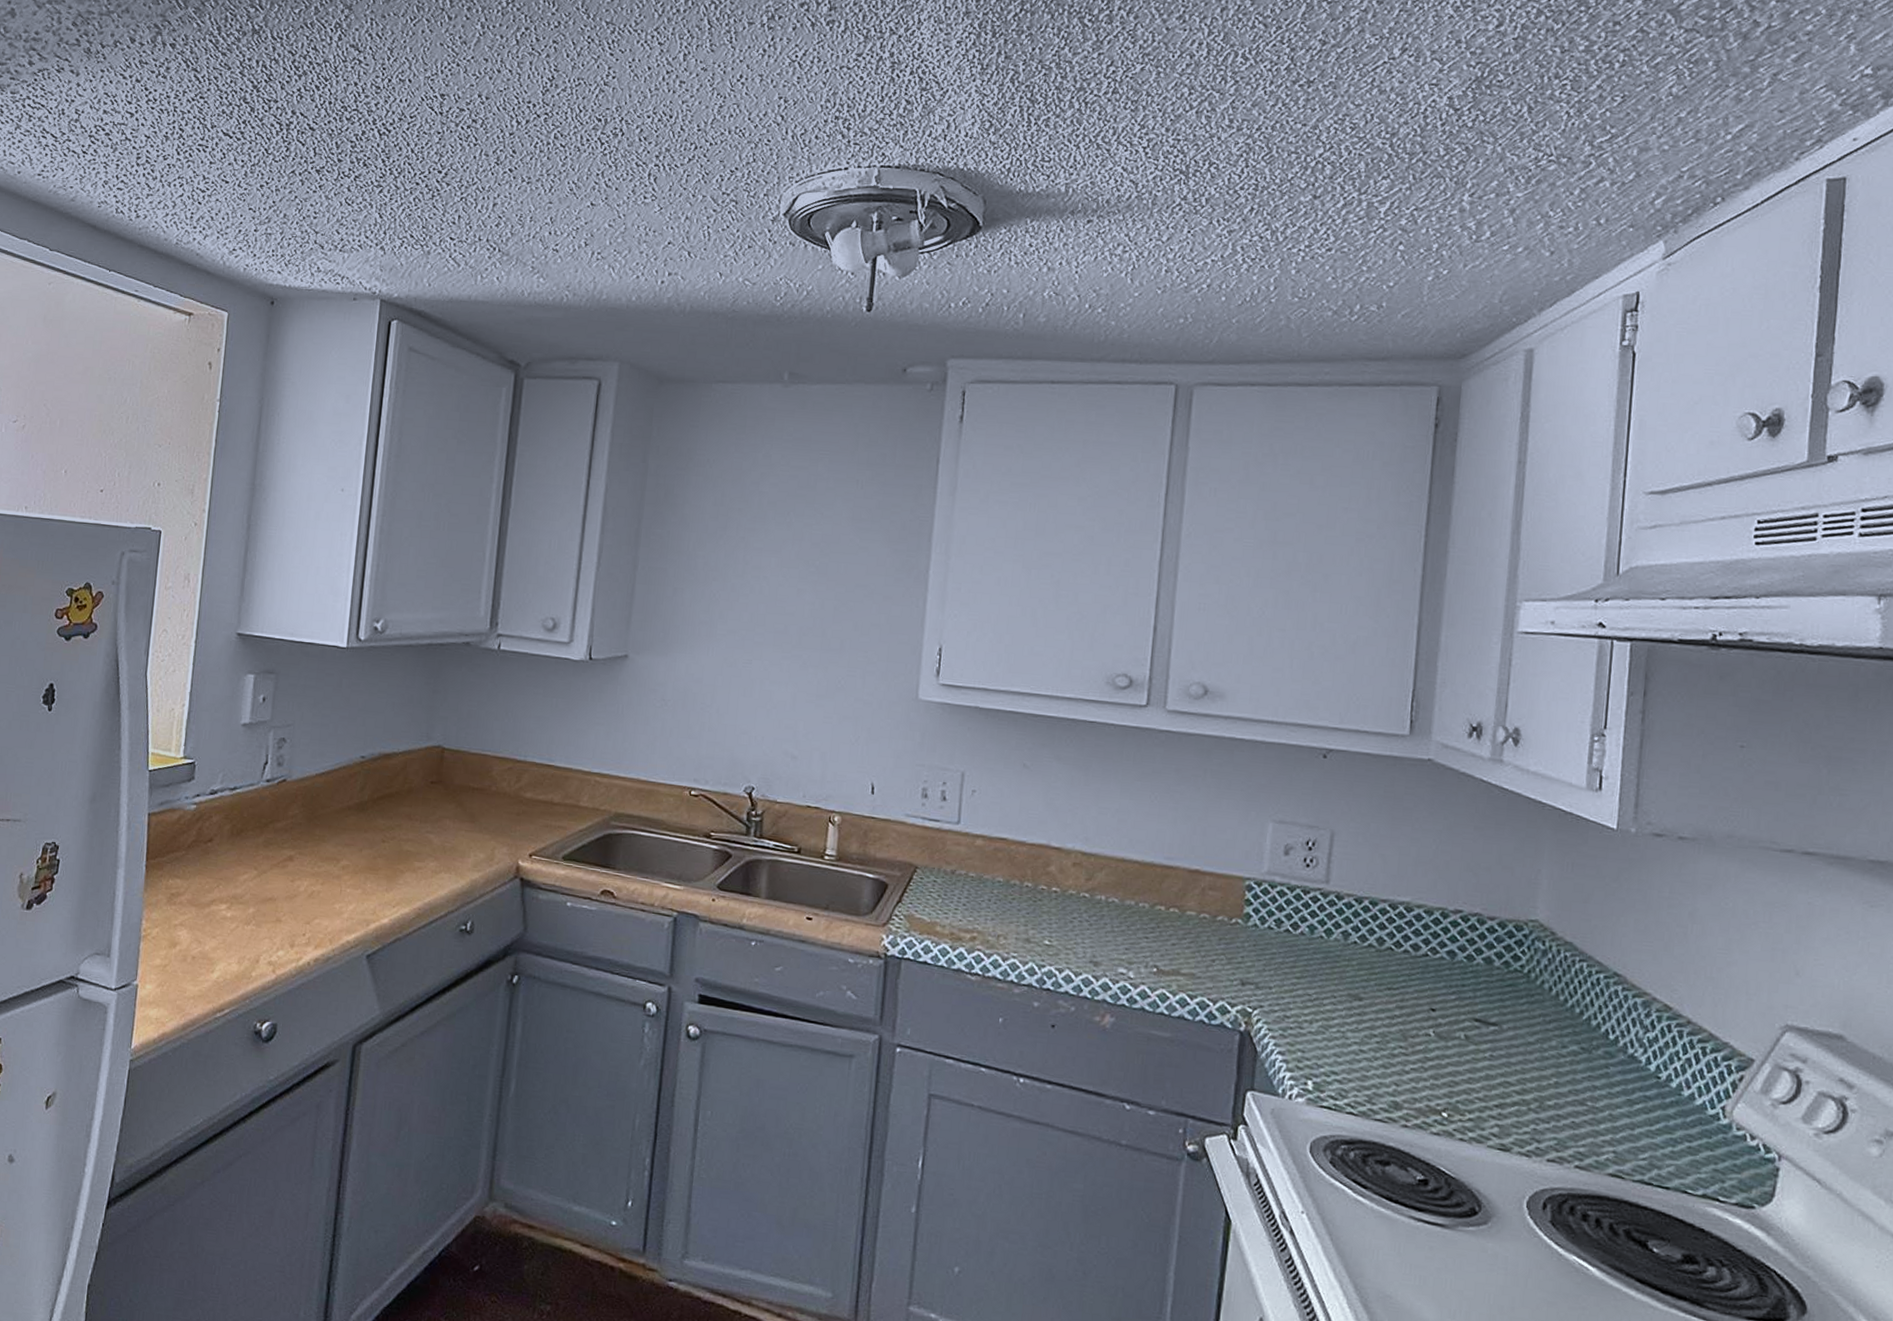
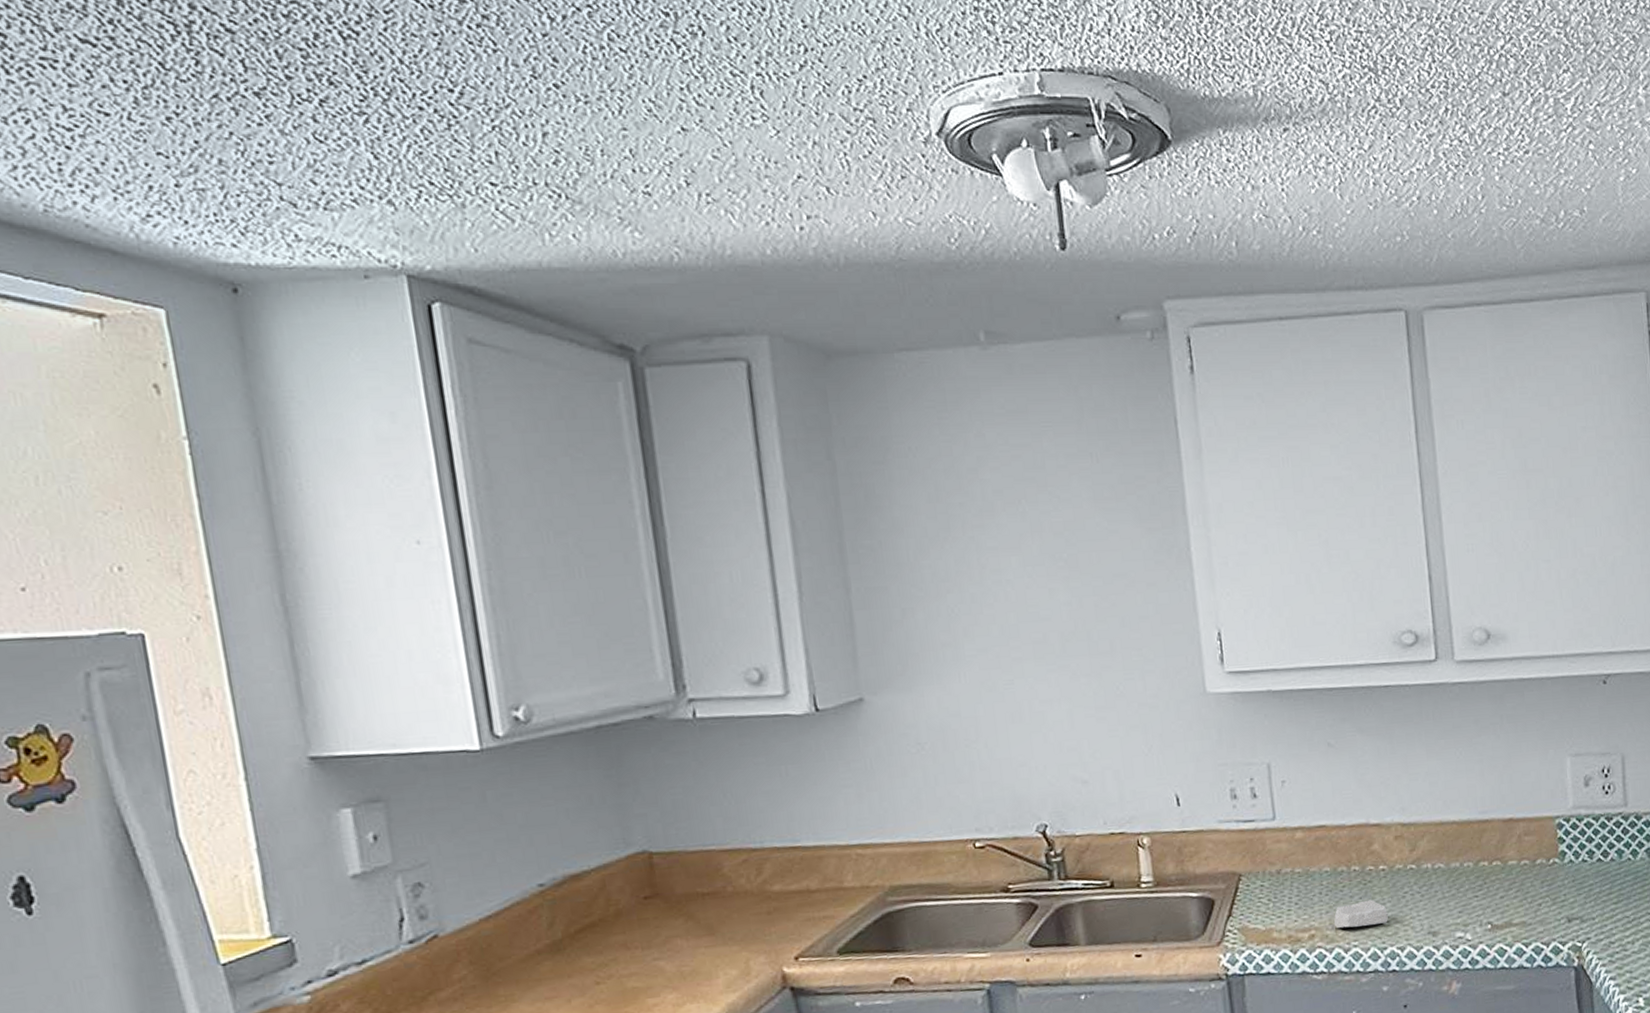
soap bar: none [997,916,1053,942] -> present [1334,899,1389,929]

